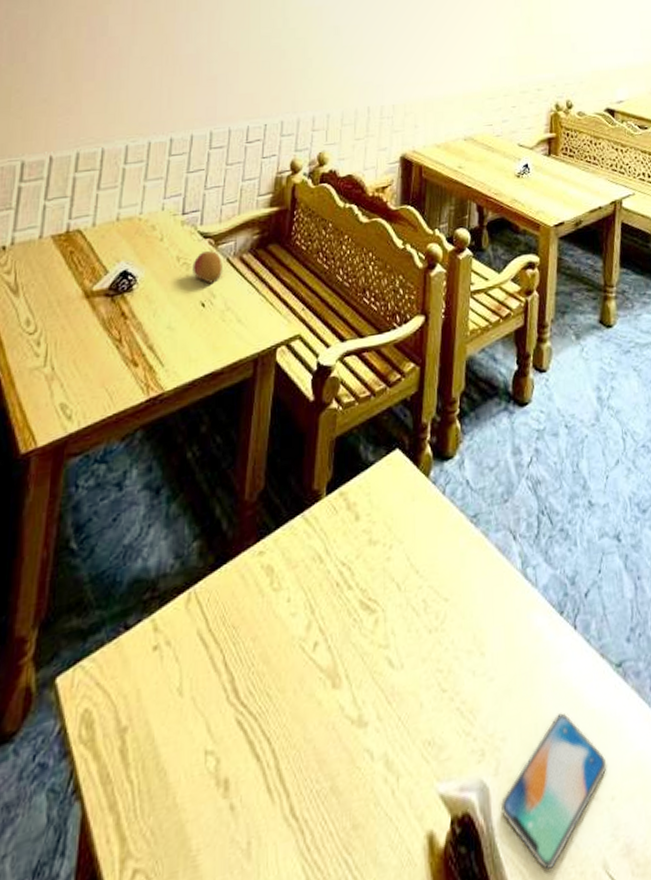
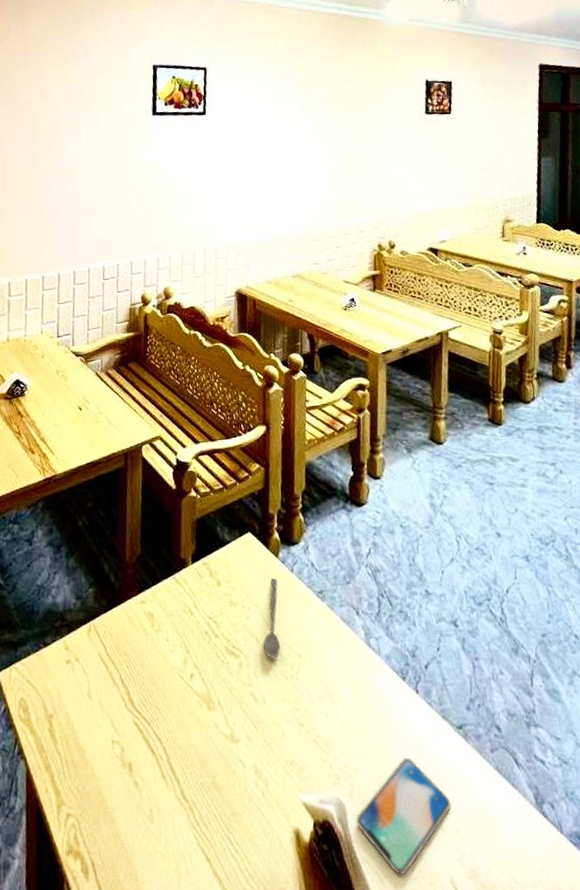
fruit: present [192,251,222,283] -> none [69,366,93,392]
spoon: none [406,503,427,609] -> present [264,577,281,659]

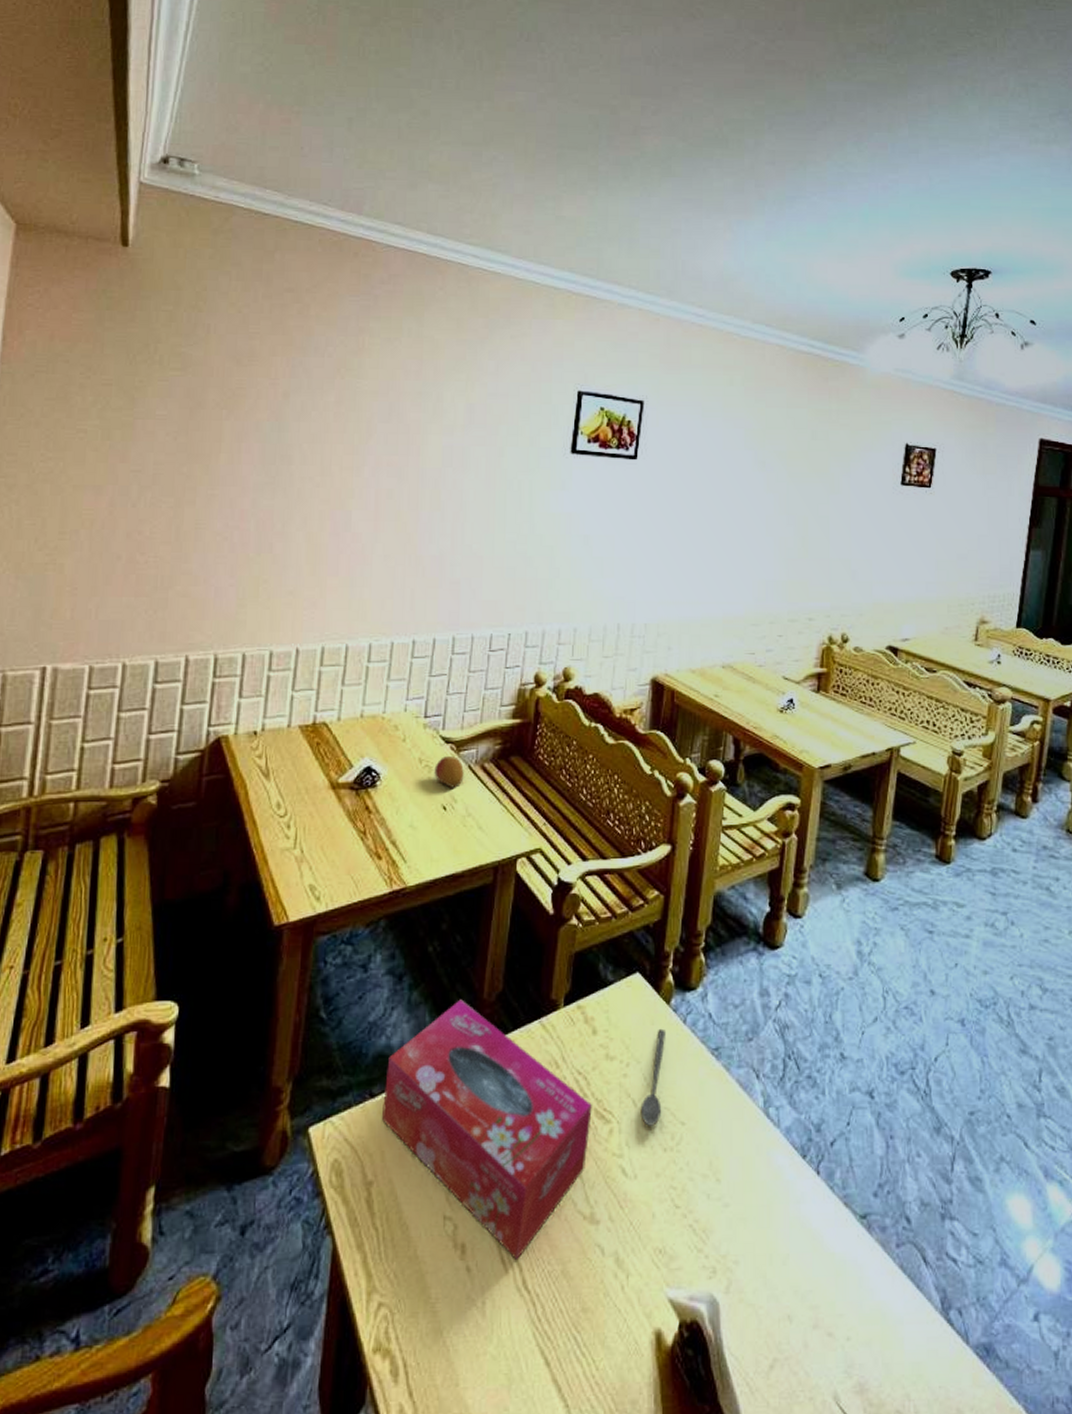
tissue box: none [54,563,224,774] -> present [381,999,592,1259]
fruit: none [69,366,93,392] -> present [434,756,464,788]
smartphone: present [356,758,451,875] -> none [731,1250,844,1388]

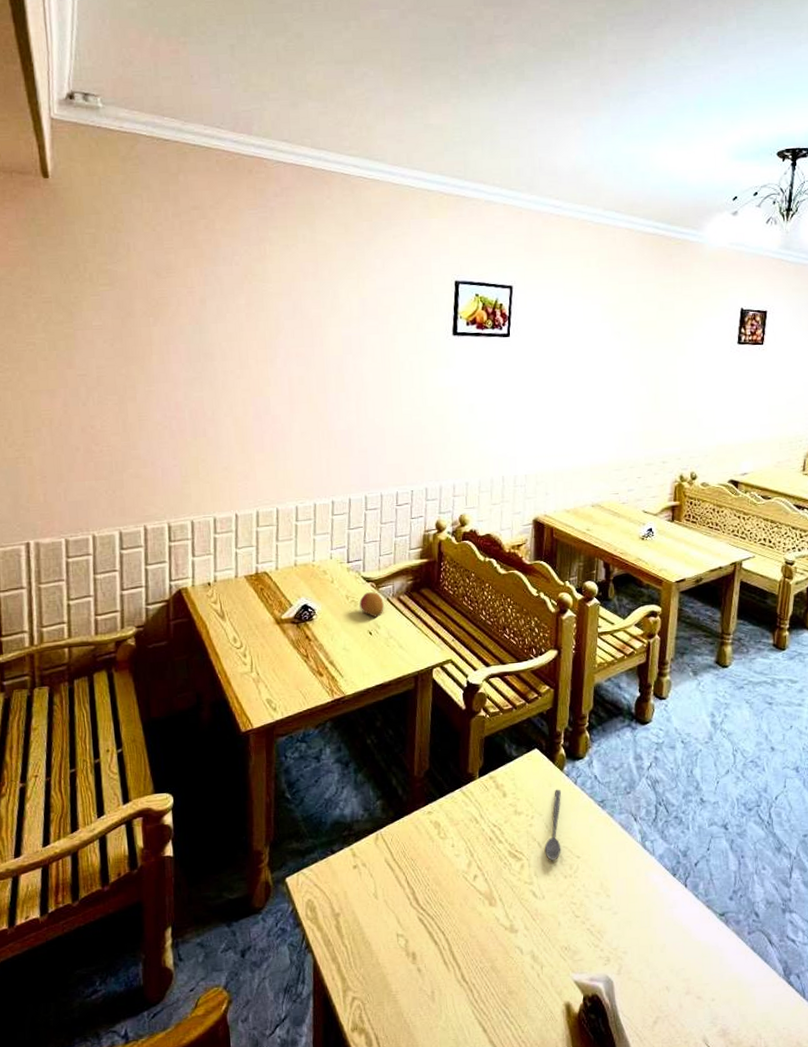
tissue box: present [381,999,592,1259] -> none [341,777,507,961]

